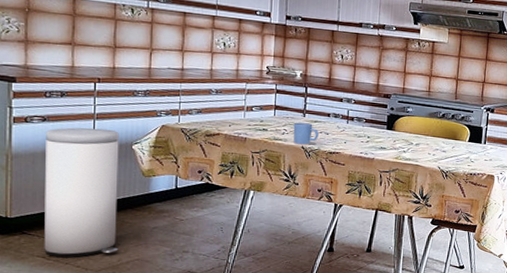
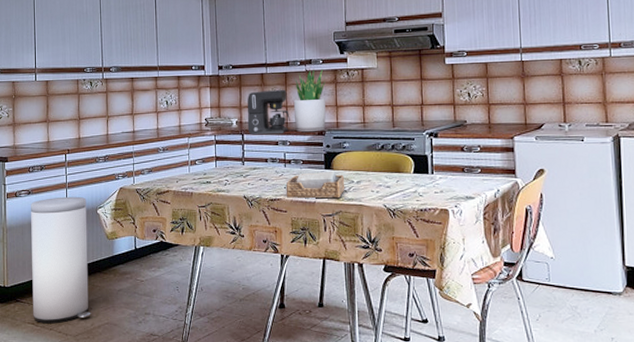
mug: present [293,122,319,146] -> none [234,171,259,195]
coffee maker: none [312,47,358,92] -> present [247,89,290,135]
napkin holder: none [345,131,405,157] -> present [285,171,345,199]
planter: none [361,33,397,94] -> present [293,67,326,133]

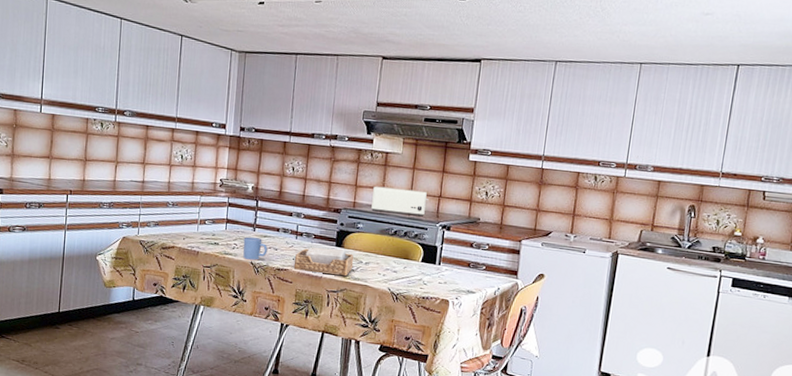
pedal bin: present [31,196,91,324] -> none [18,237,86,363]
mug: none [234,171,259,195] -> present [242,237,268,262]
coffee maker: present [247,89,290,135] -> none [263,159,308,206]
planter: present [293,67,326,133] -> none [311,143,348,209]
toaster: none [354,101,411,130] -> present [371,186,429,218]

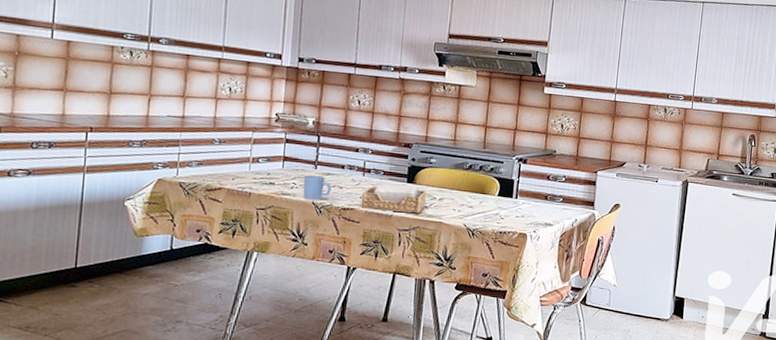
toaster: present [371,186,429,218] -> none [444,119,504,151]

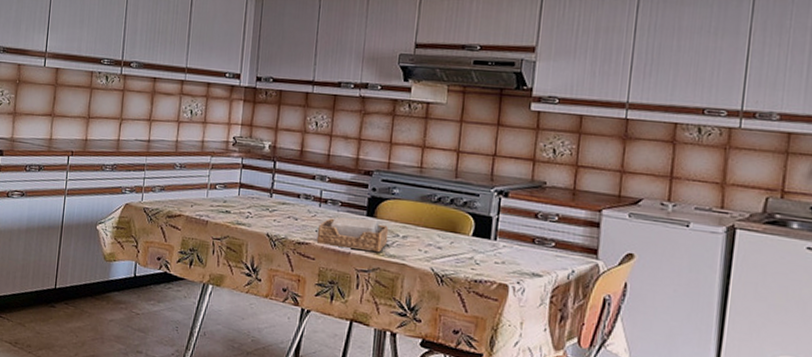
mug: present [302,175,332,201] -> none [257,204,287,233]

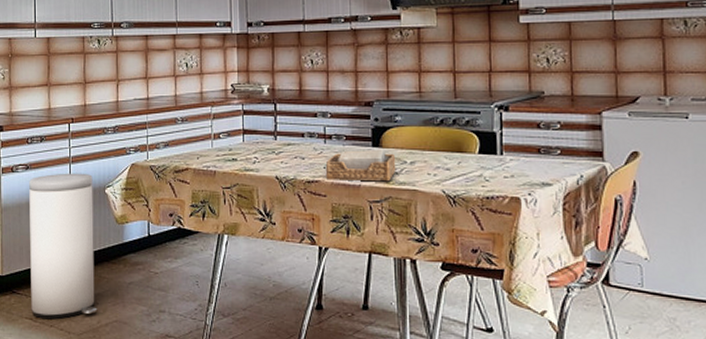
pedal bin: none [12,204,86,347] -> present [29,173,98,320]

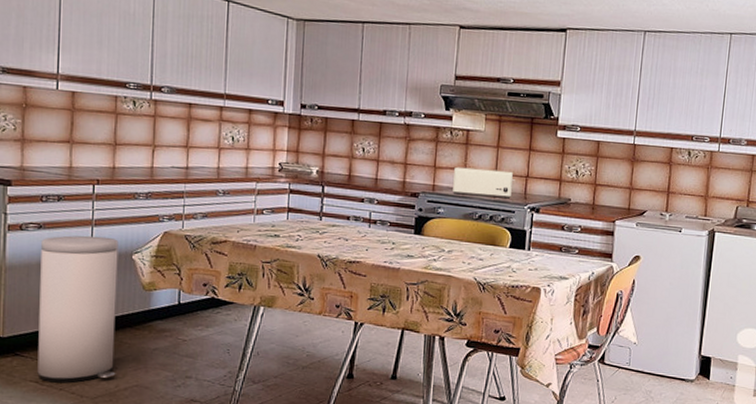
napkin holder: present [325,149,396,182] -> none [367,236,435,267]
toaster: none [408,67,477,100] -> present [453,166,515,200]

